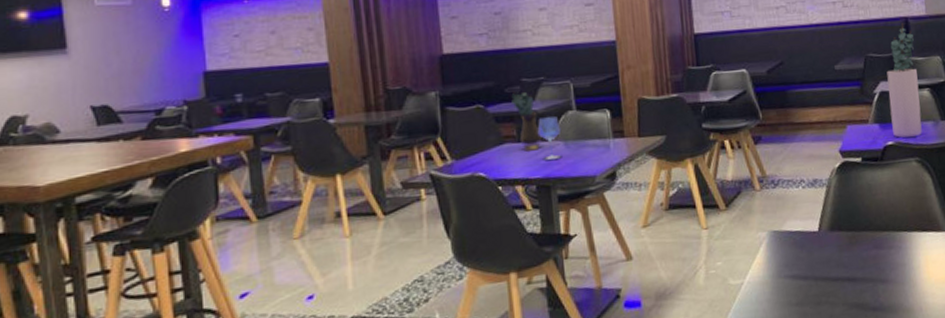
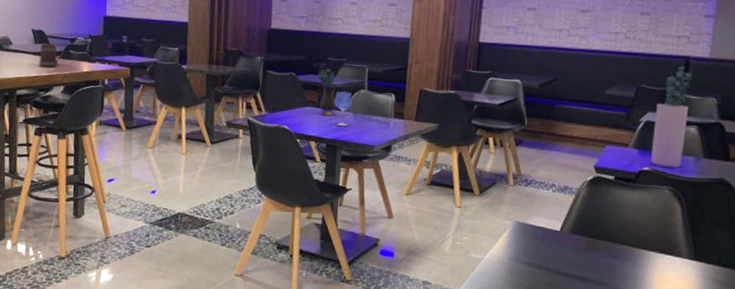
beer mug: none [108,120,147,158] -> present [39,43,64,68]

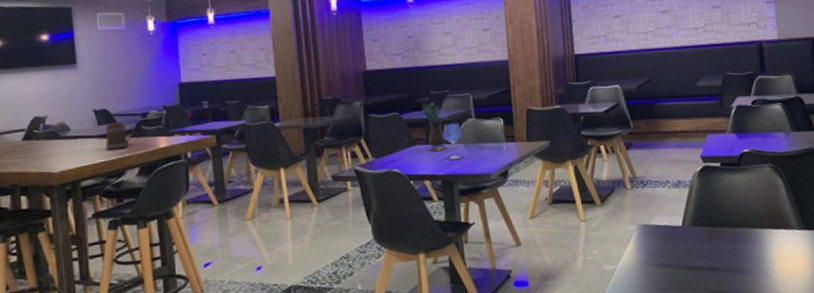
vase: present [650,62,693,169] -> none [743,46,775,147]

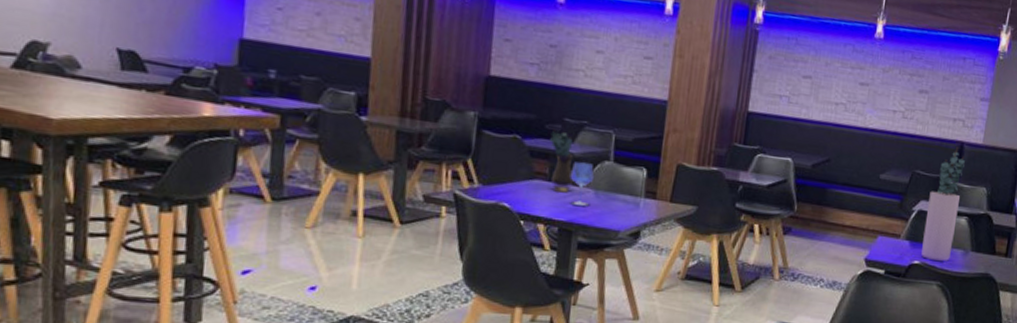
beer mug: present [106,121,135,152] -> none [128,70,172,108]
vase: none [743,46,775,147] -> present [920,147,966,263]

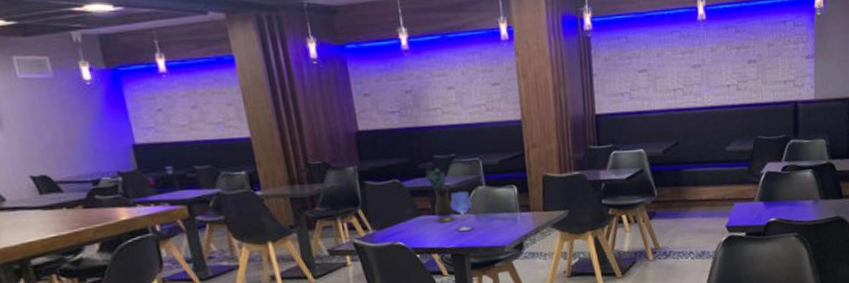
vase: present [920,147,966,263] -> none [774,107,803,216]

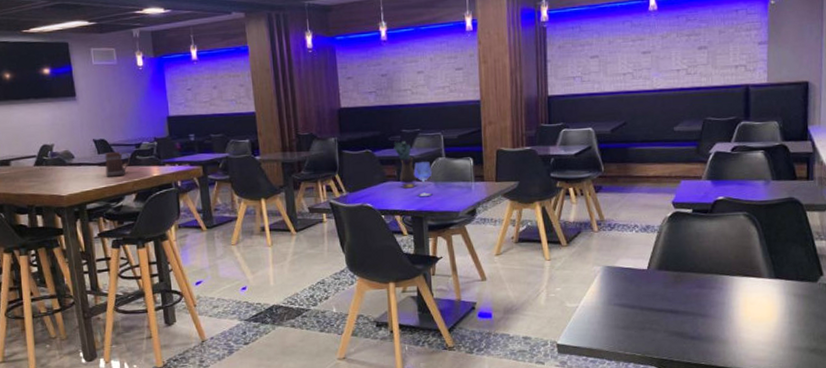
beer mug: none [49,190,88,225] -> present [105,151,131,178]

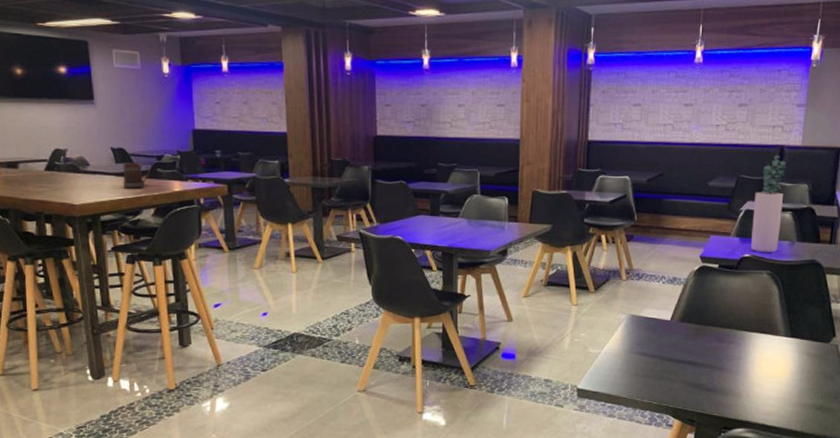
vase: present [393,139,417,190] -> none [428,172,450,225]
wine glass: present [413,161,433,198] -> none [447,196,467,234]
vase: none [723,90,754,195] -> present [750,151,787,253]

